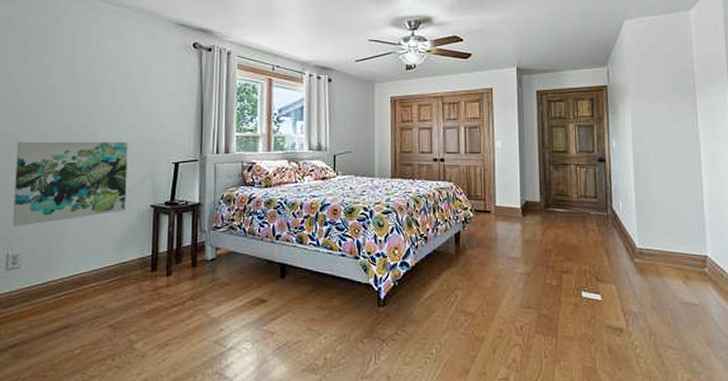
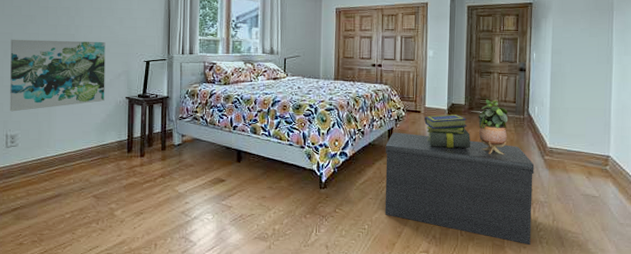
bench: none [452,236,626,365] -> present [384,132,535,245]
stack of books: none [496,214,549,254] -> present [424,114,470,149]
potted plant: none [555,195,590,258] -> present [478,99,509,154]

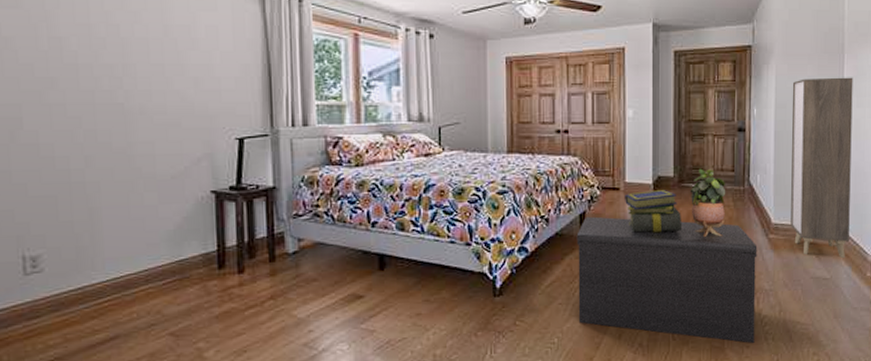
wall art: present [10,39,106,112] -> none [19,112,179,222]
cabinet: none [564,30,621,180] -> present [791,77,853,258]

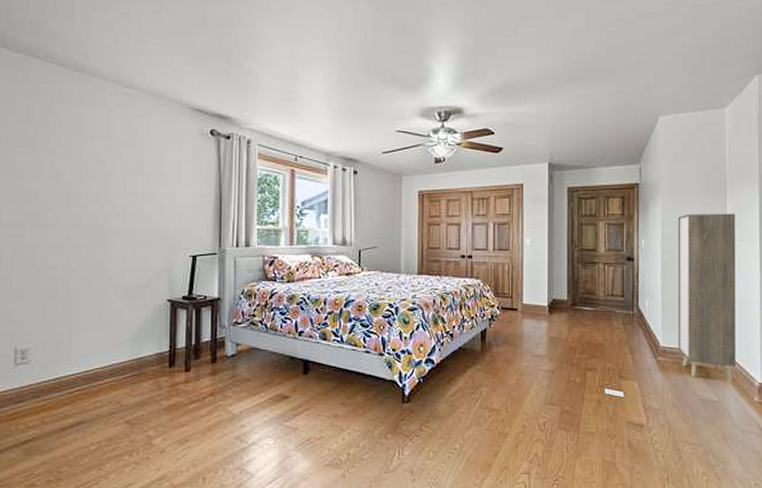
bench: present [576,216,758,343] -> none [478,334,647,460]
stack of books: present [625,190,681,233] -> none [522,312,574,351]
potted plant: present [690,168,726,237] -> none [582,293,616,356]

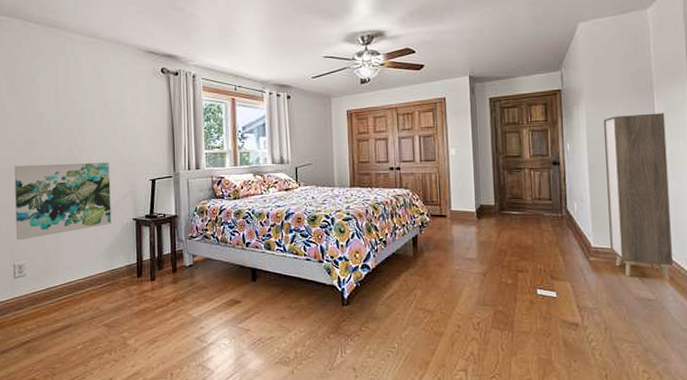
wall art: none [20,231,142,321] -> present [14,162,112,241]

